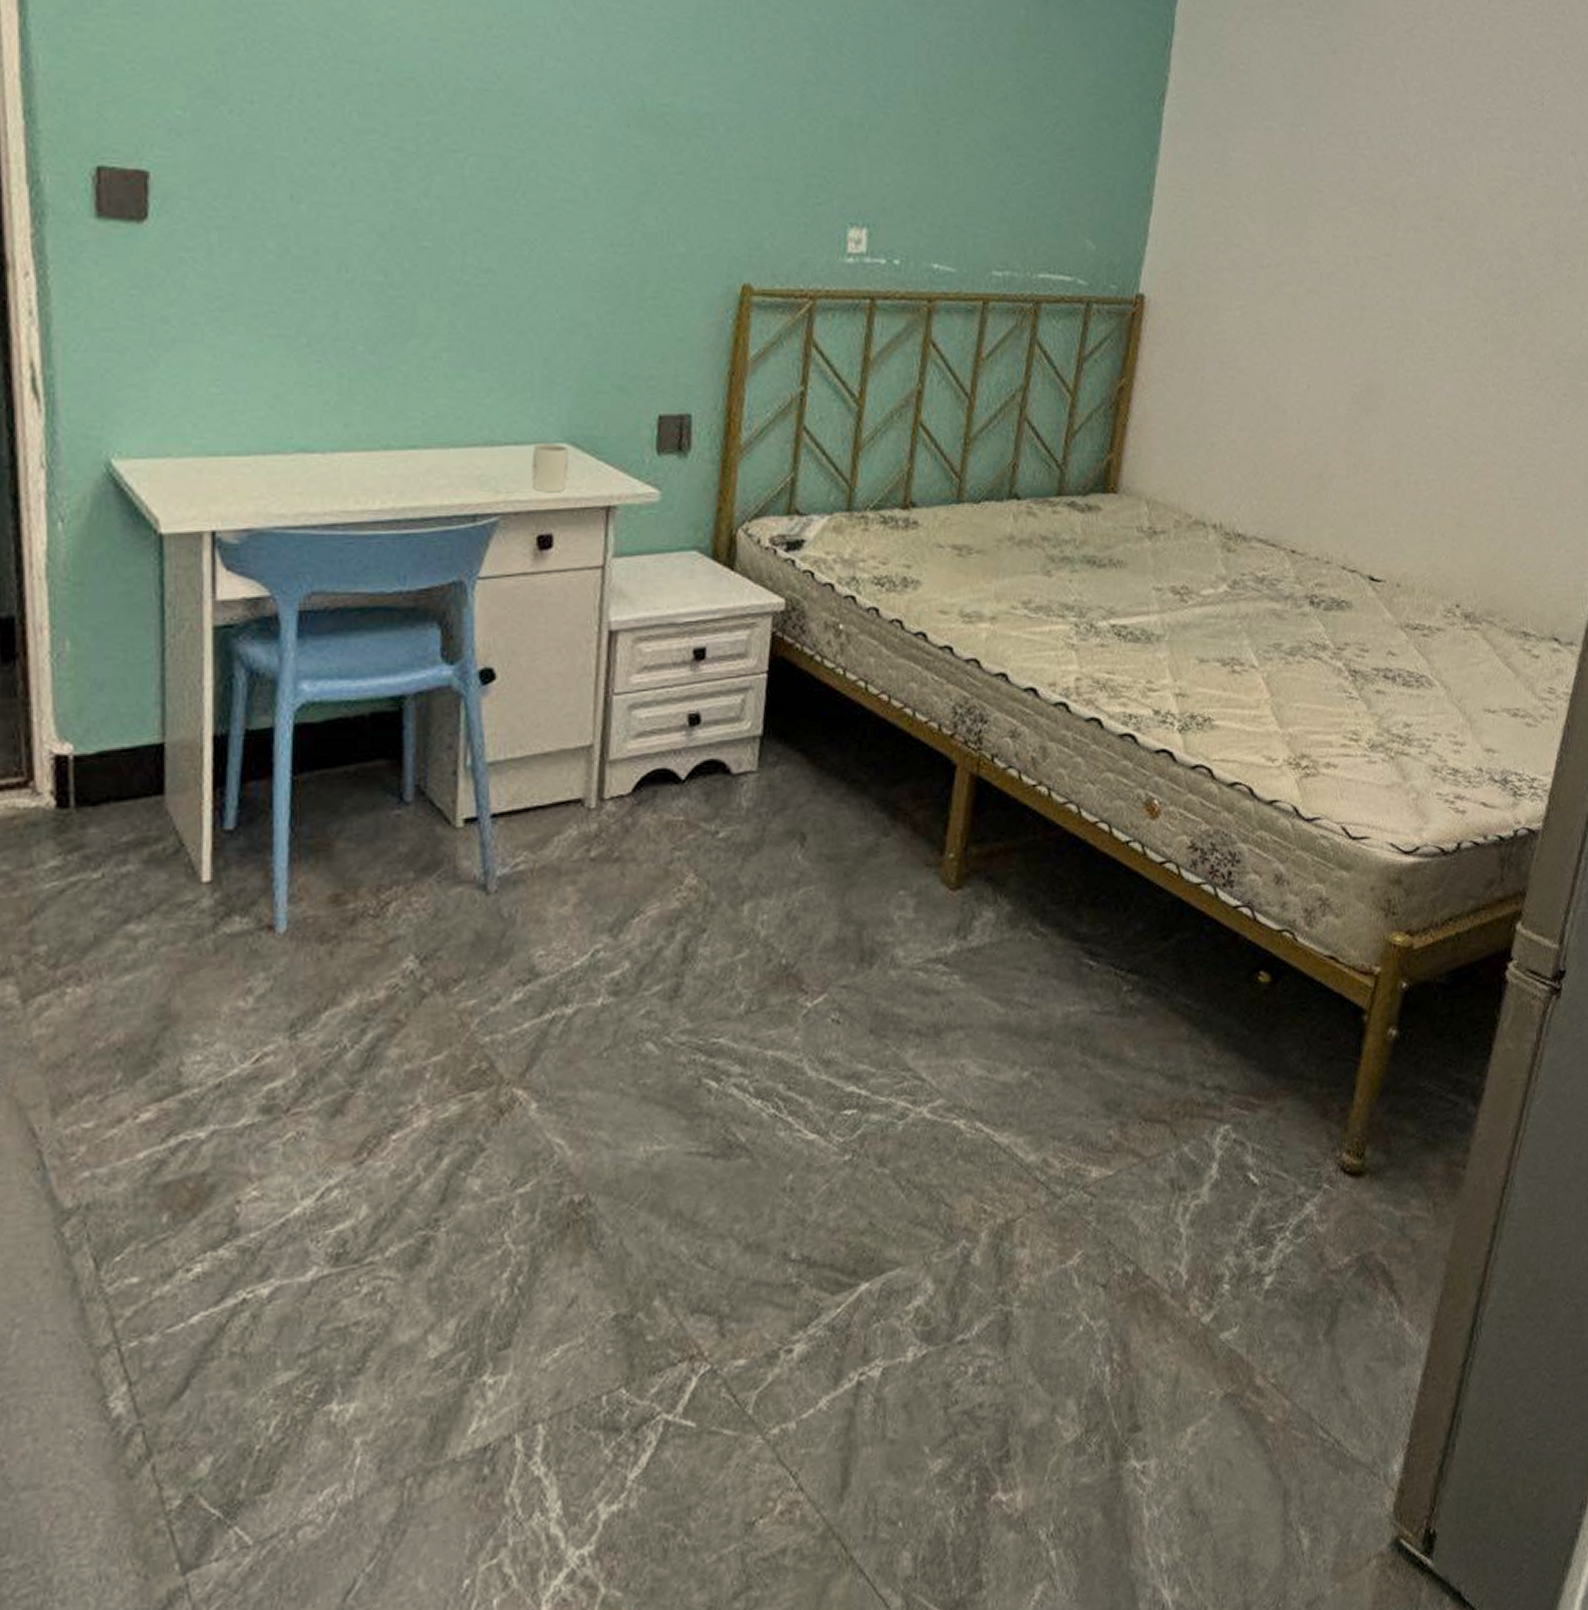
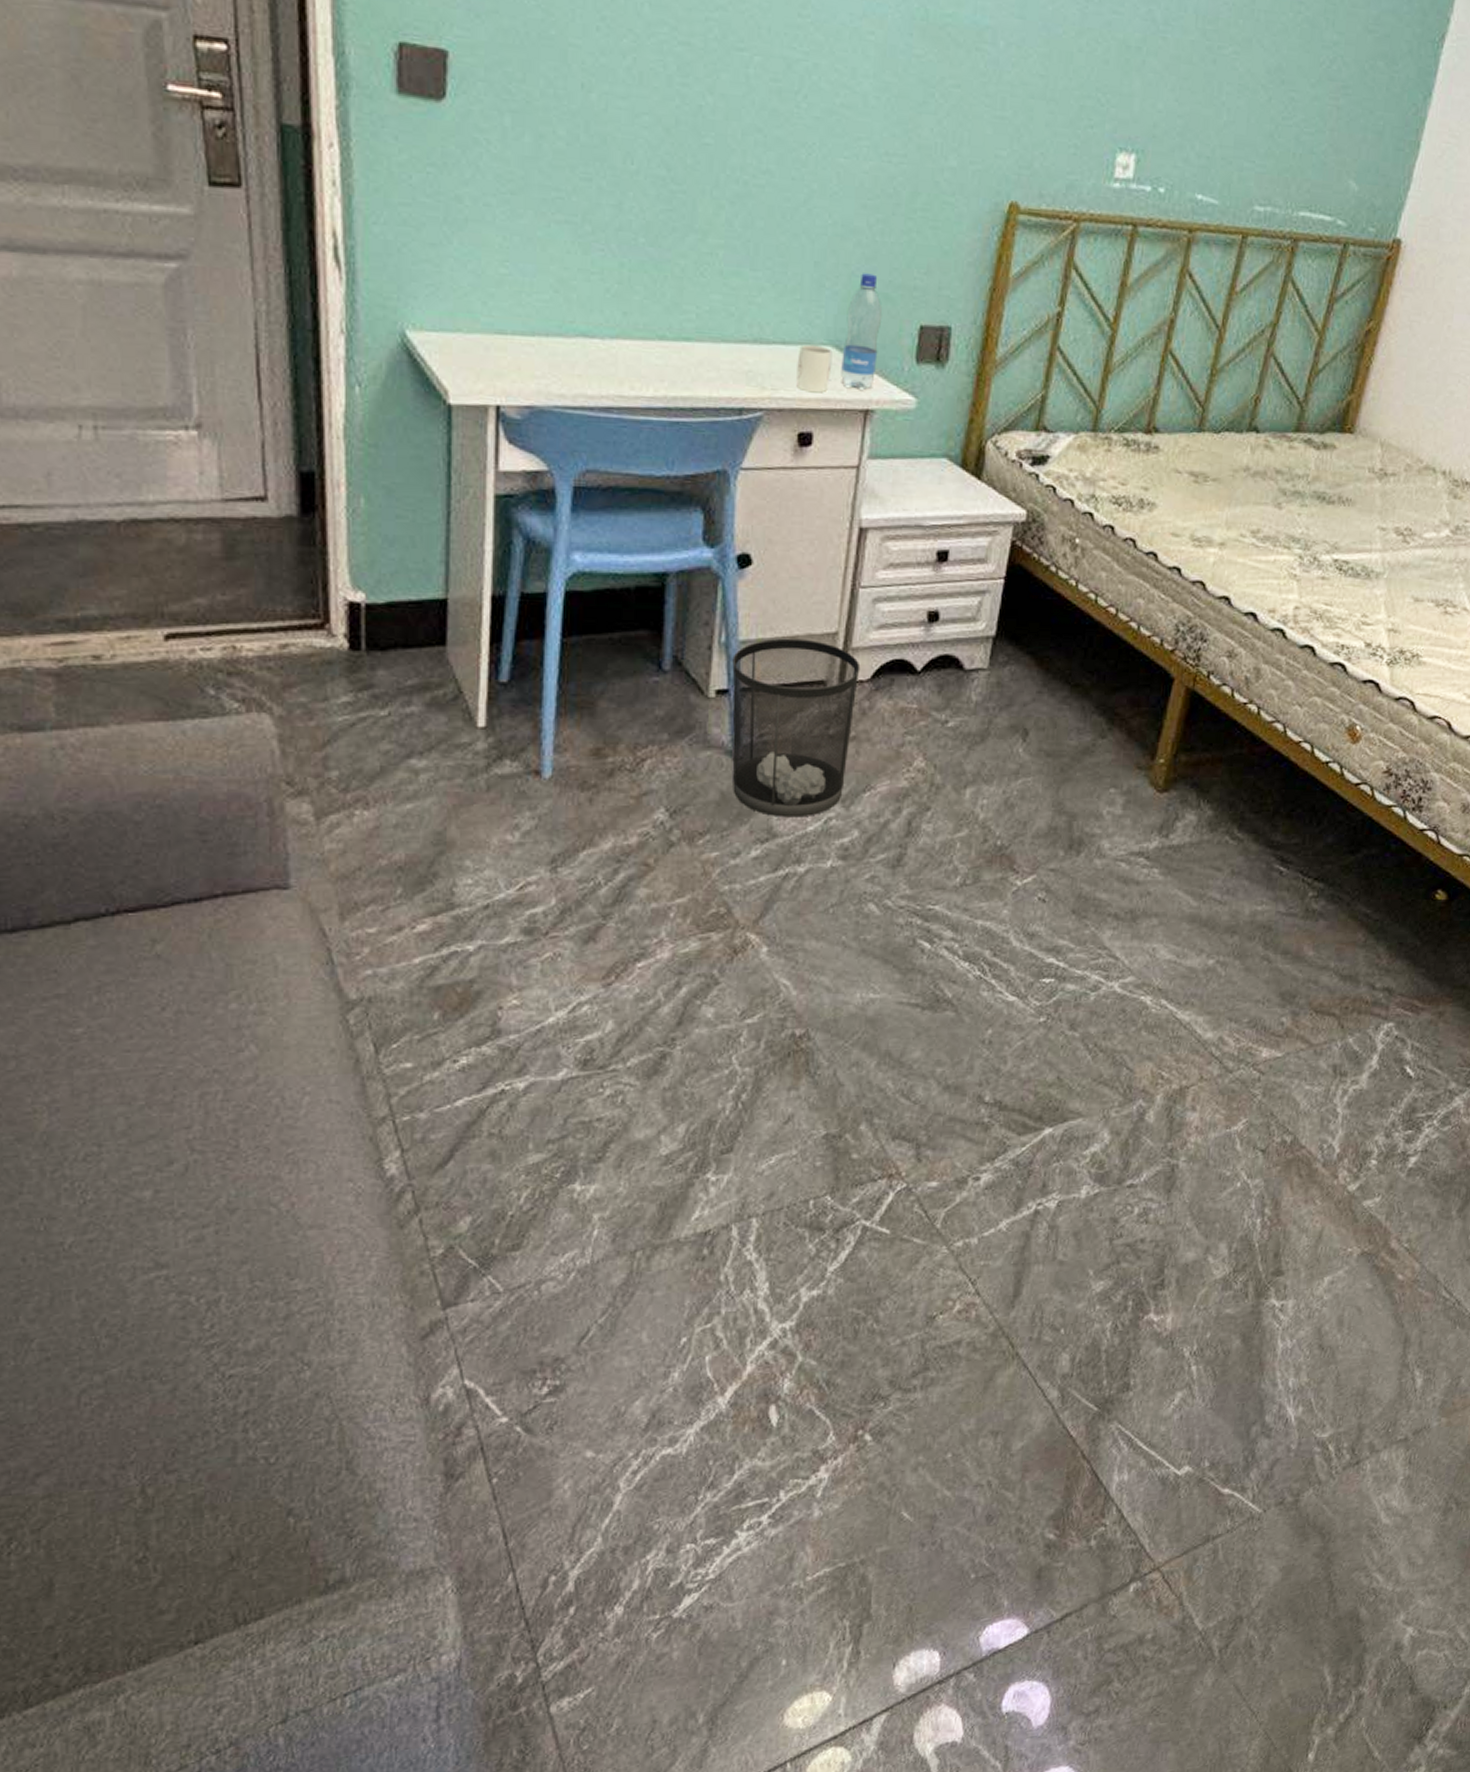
waste bin: none [480,755,620,954] -> present [732,638,861,818]
bottle: none [578,366,619,487] -> present [841,273,883,391]

